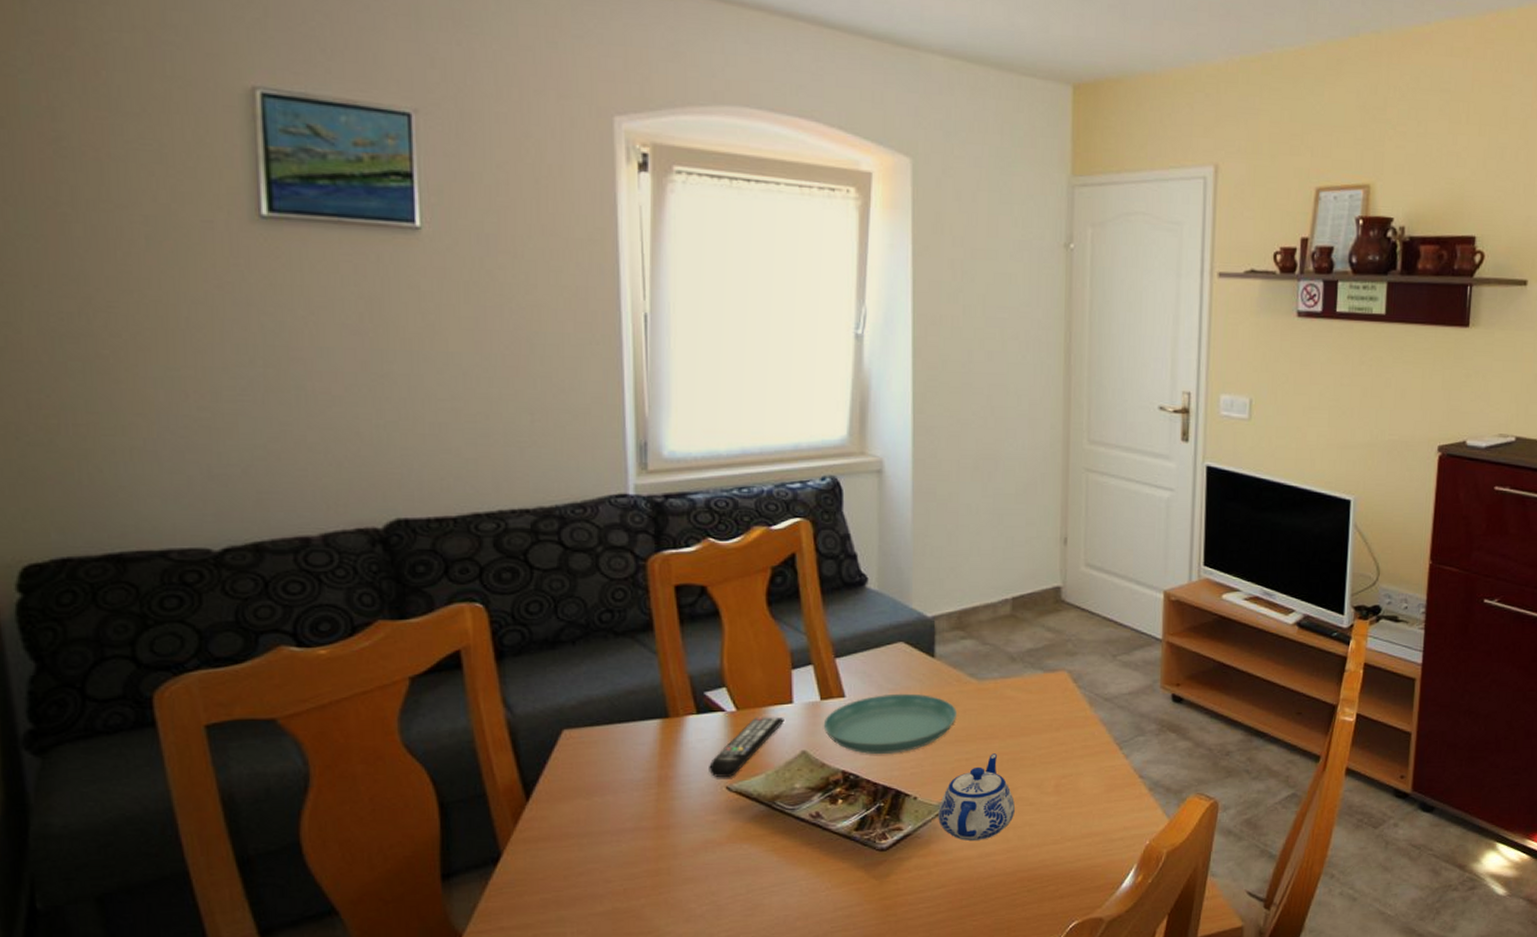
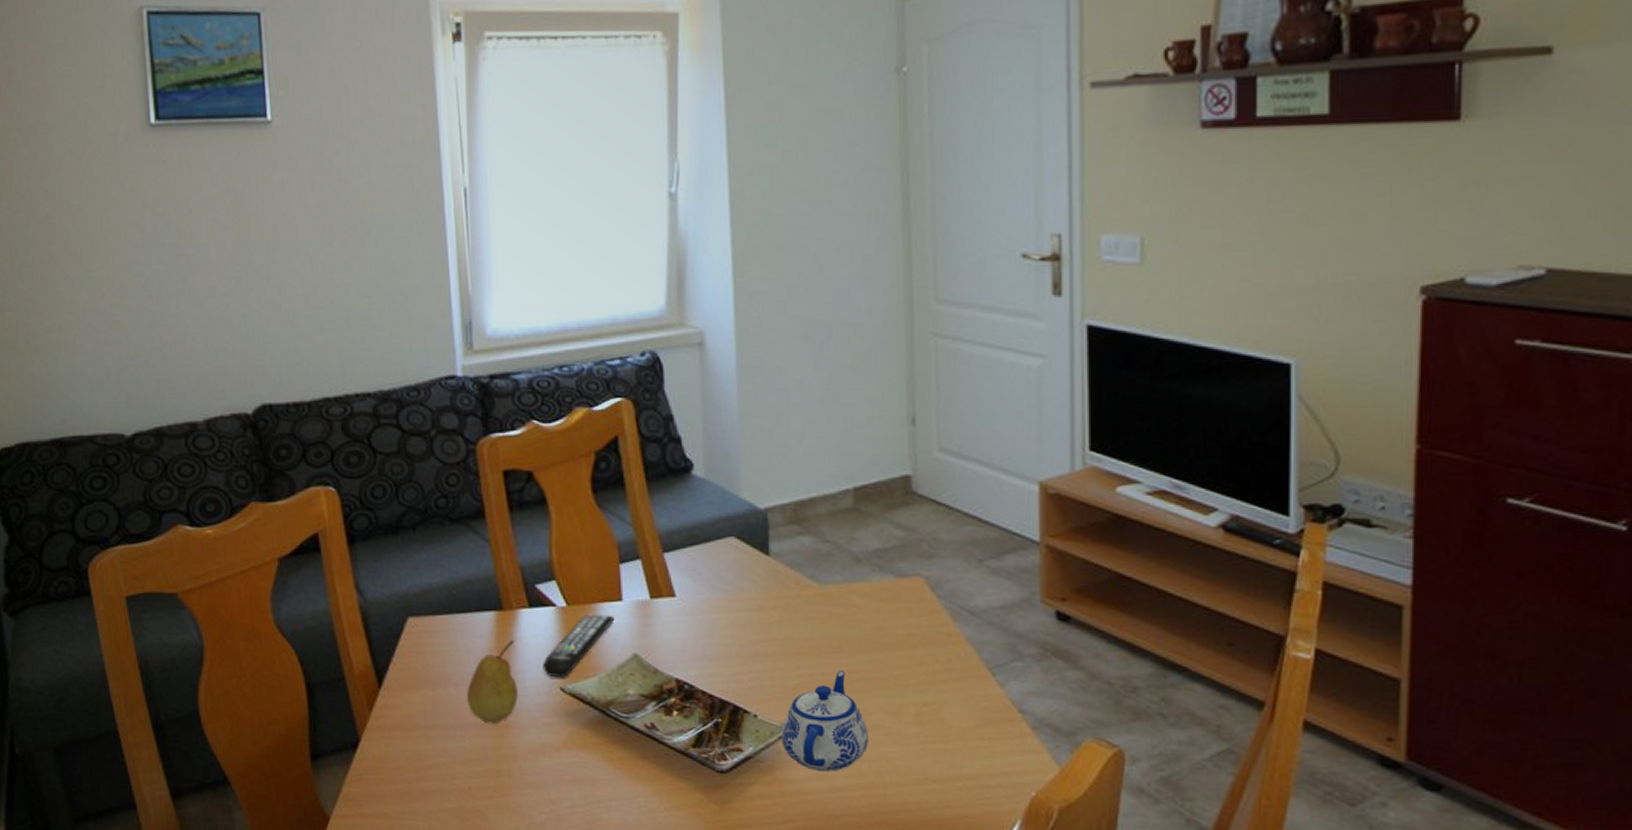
fruit: none [626,746,681,827] -> present [467,640,518,725]
saucer: present [823,693,957,755] -> none [654,595,797,664]

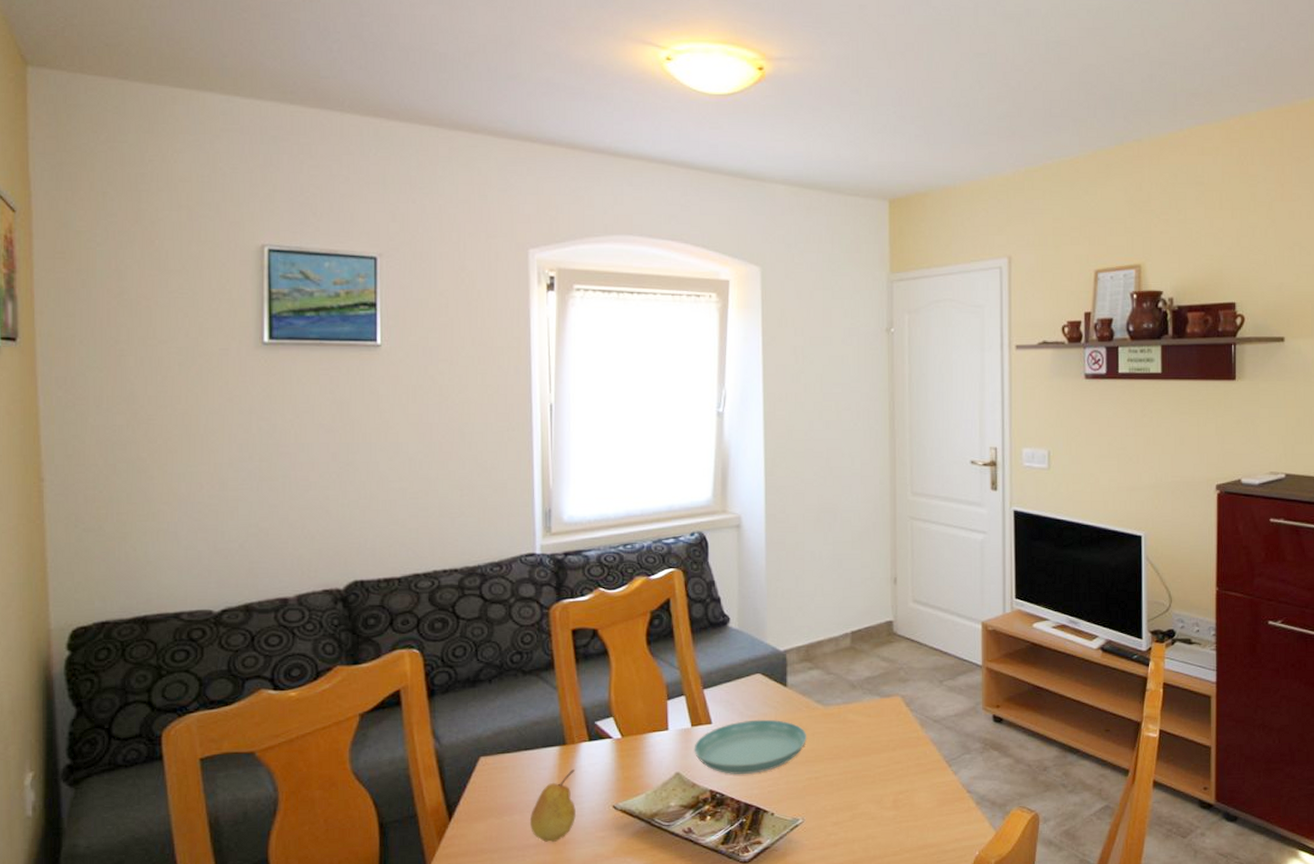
remote control: present [543,614,615,677] -> none [599,742,661,797]
saucer: none [654,595,797,664] -> present [694,719,806,775]
teapot: present [781,670,868,772] -> none [793,772,858,853]

